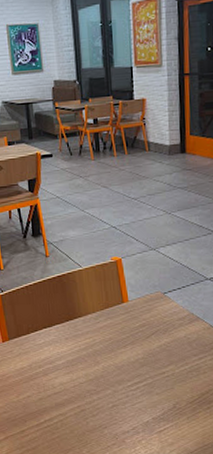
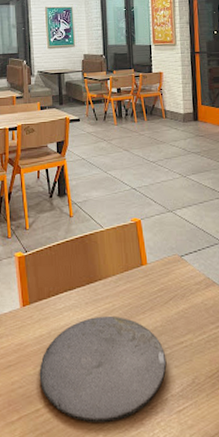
plate: none [22,349,148,441] -> present [39,315,167,422]

